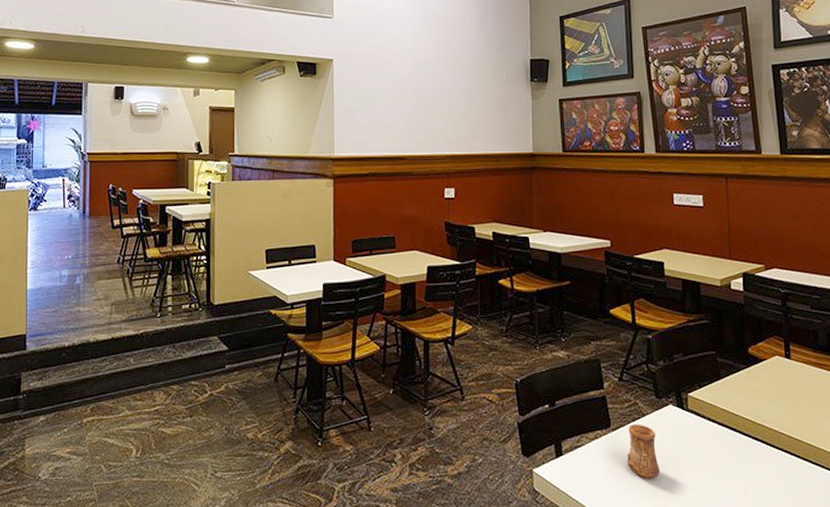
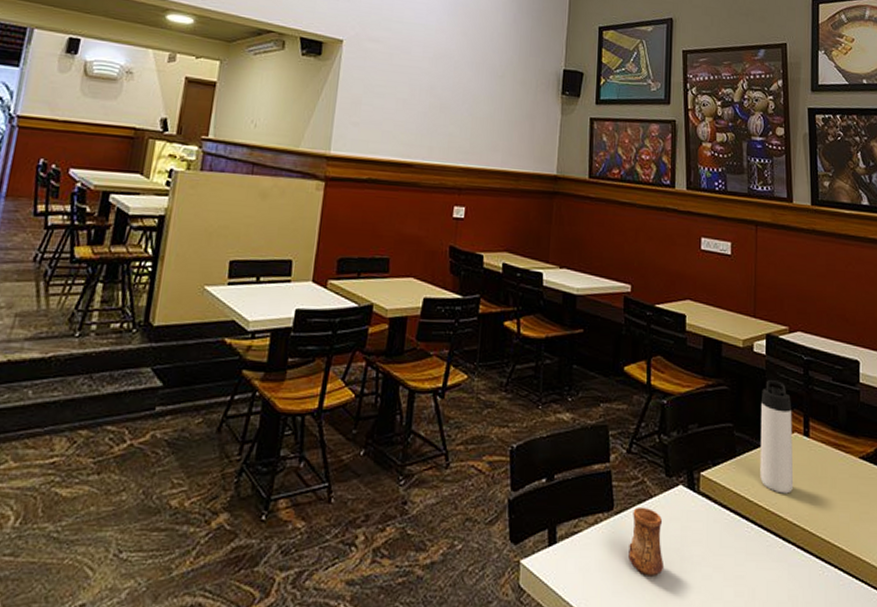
thermos bottle: none [741,312,778,408] -> present [760,380,794,494]

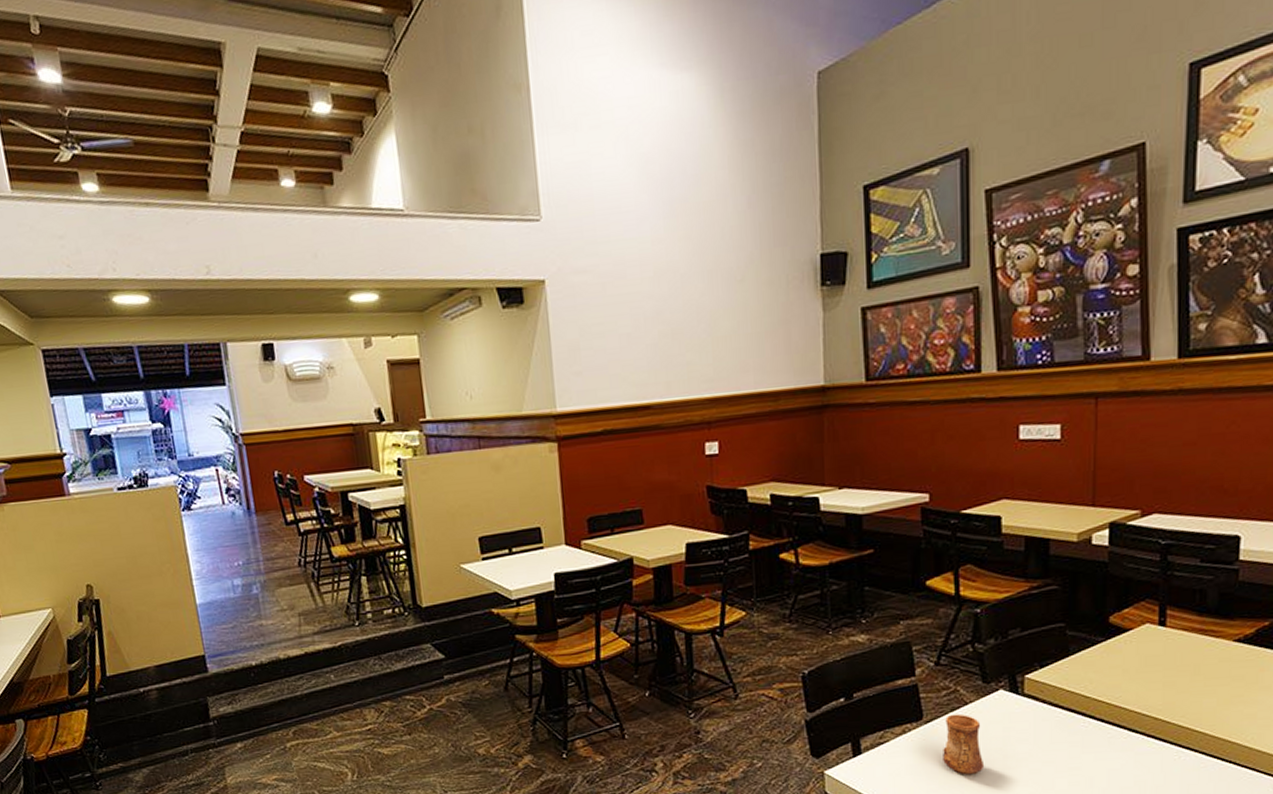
thermos bottle: present [760,380,794,494] -> none [1100,572,1144,687]

